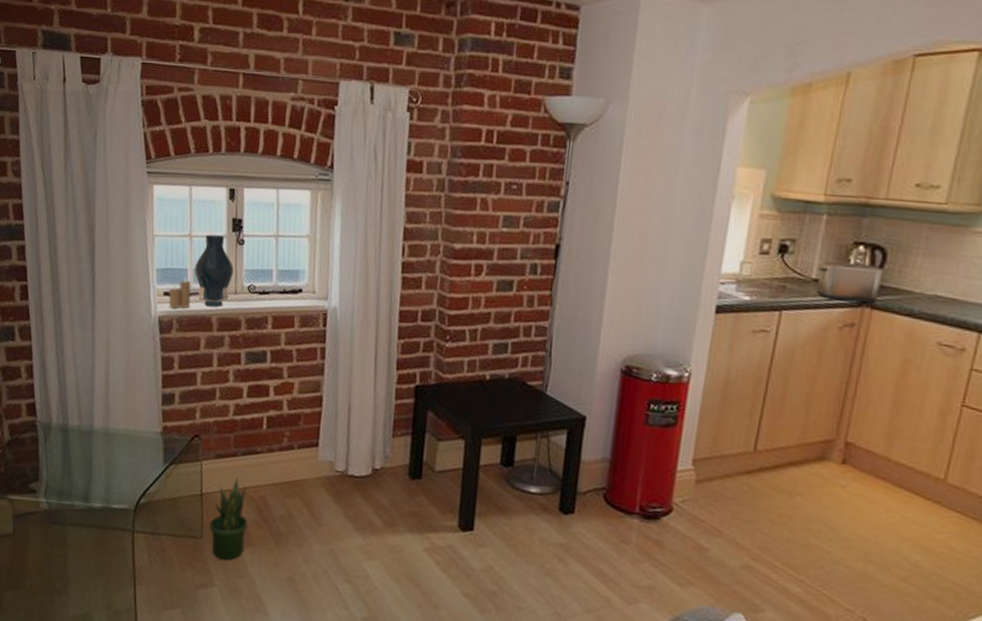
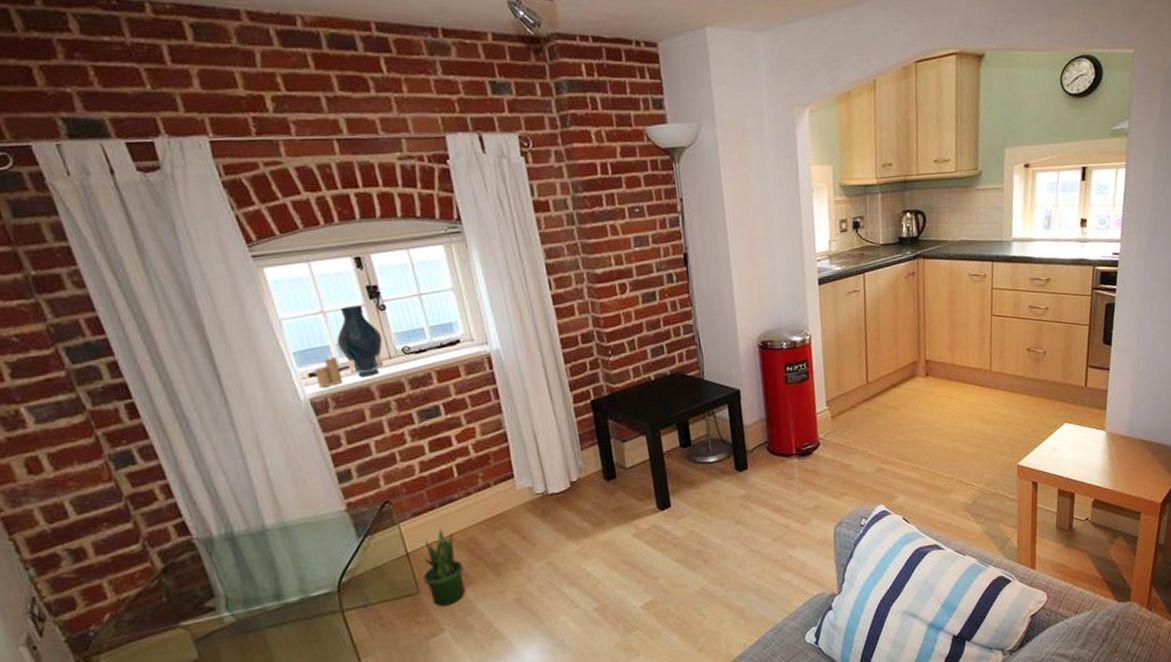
toaster: present [816,260,884,304] -> none [883,225,926,258]

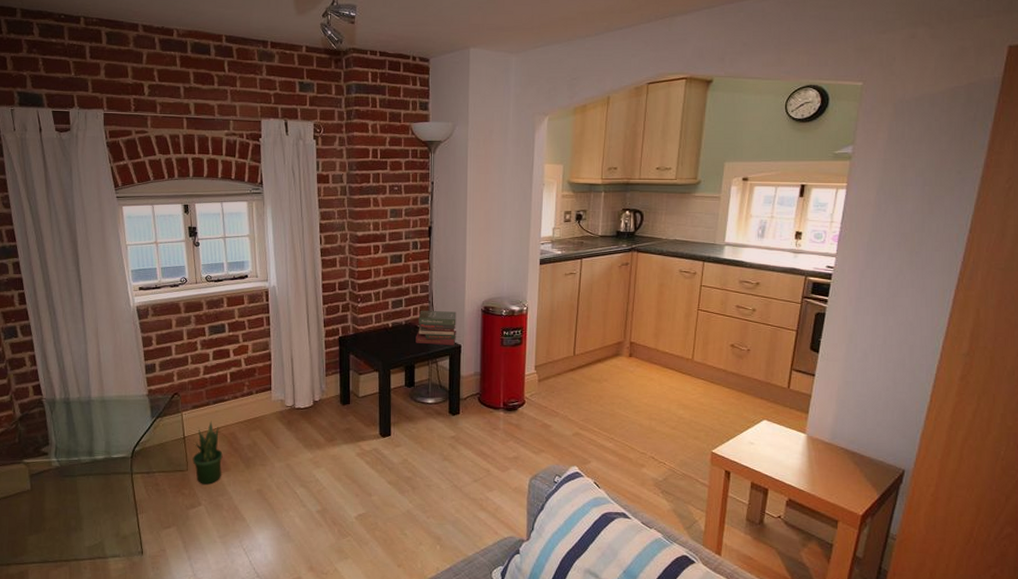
candle: present [315,354,343,388] -> none [143,274,161,299]
vase: present [337,305,384,378] -> none [162,241,193,295]
books: none [685,351,734,395] -> present [416,310,456,346]

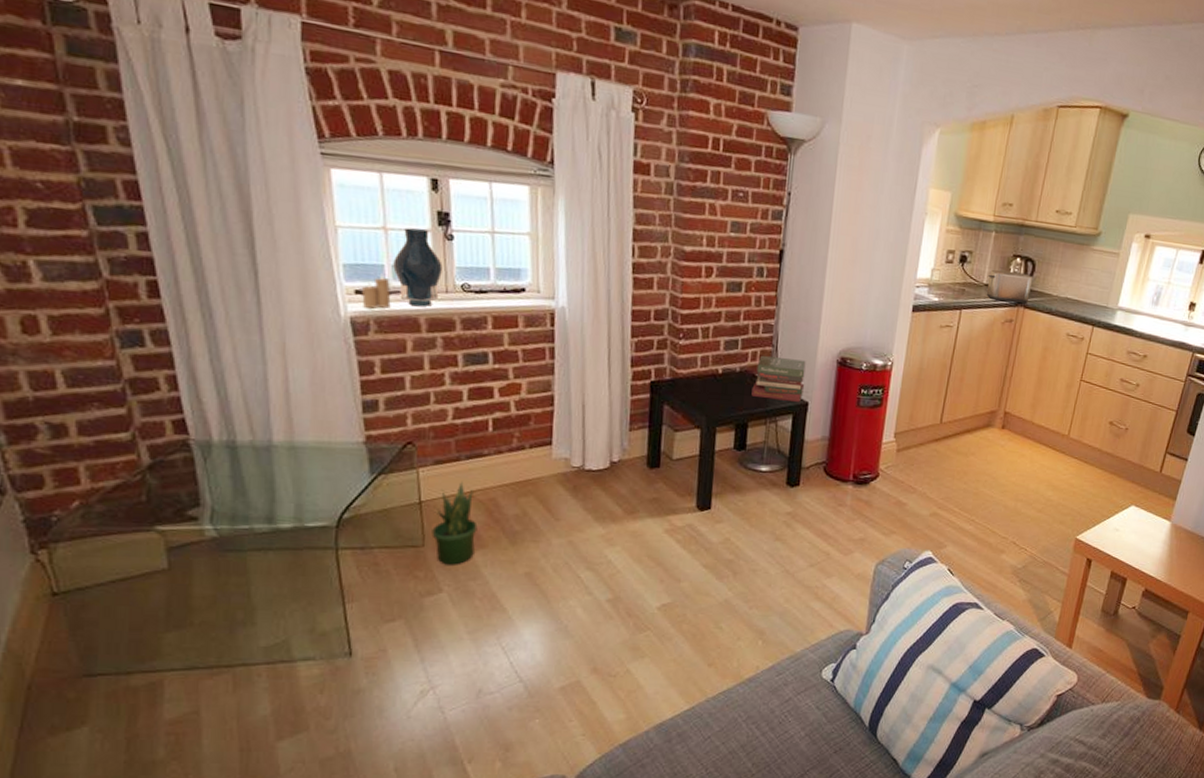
candle: none [143,274,161,299] -> present [362,273,391,309]
vase: none [162,241,193,295] -> present [393,228,443,307]
toaster: none [602,222,643,249] -> present [986,269,1033,304]

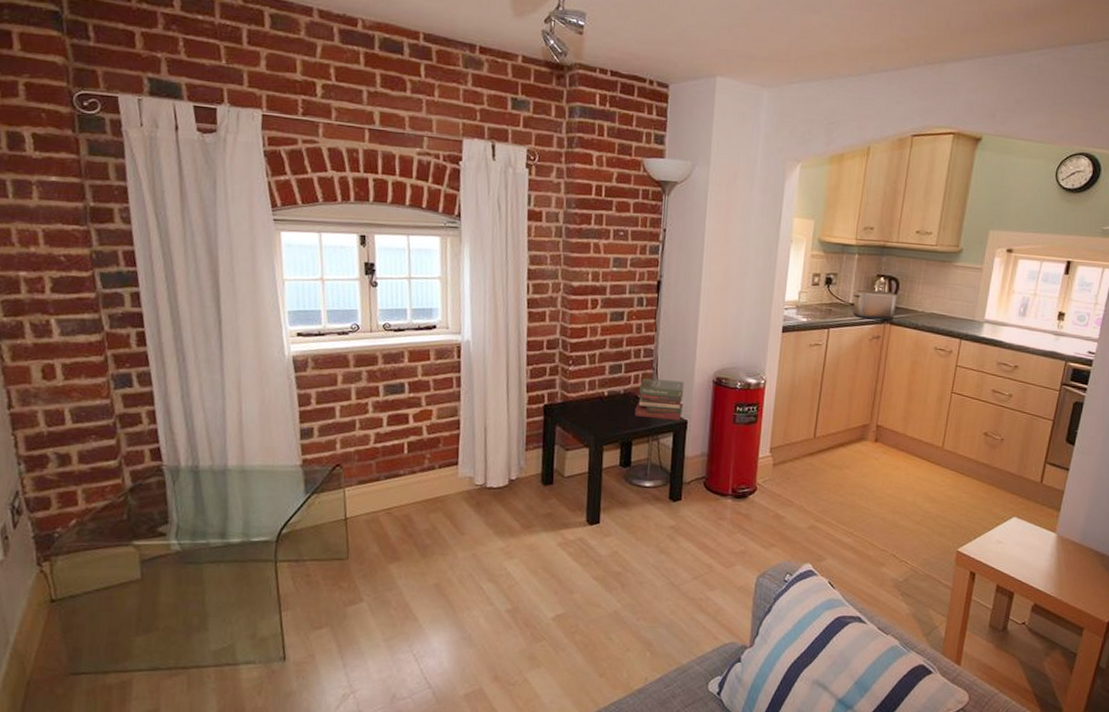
candle: present [362,273,391,309] -> none [302,318,326,348]
vase: present [393,228,443,307] -> none [328,278,368,345]
planter: present [432,481,478,565] -> none [355,499,394,577]

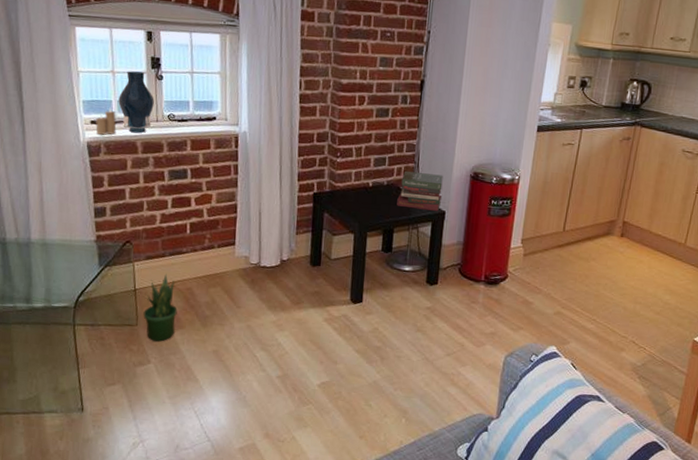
candle: none [302,318,326,348] -> present [96,107,117,135]
vase: none [328,278,368,345] -> present [118,71,154,133]
planter: none [355,499,394,577] -> present [143,273,178,342]
toaster: present [852,289,898,321] -> none [605,92,649,124]

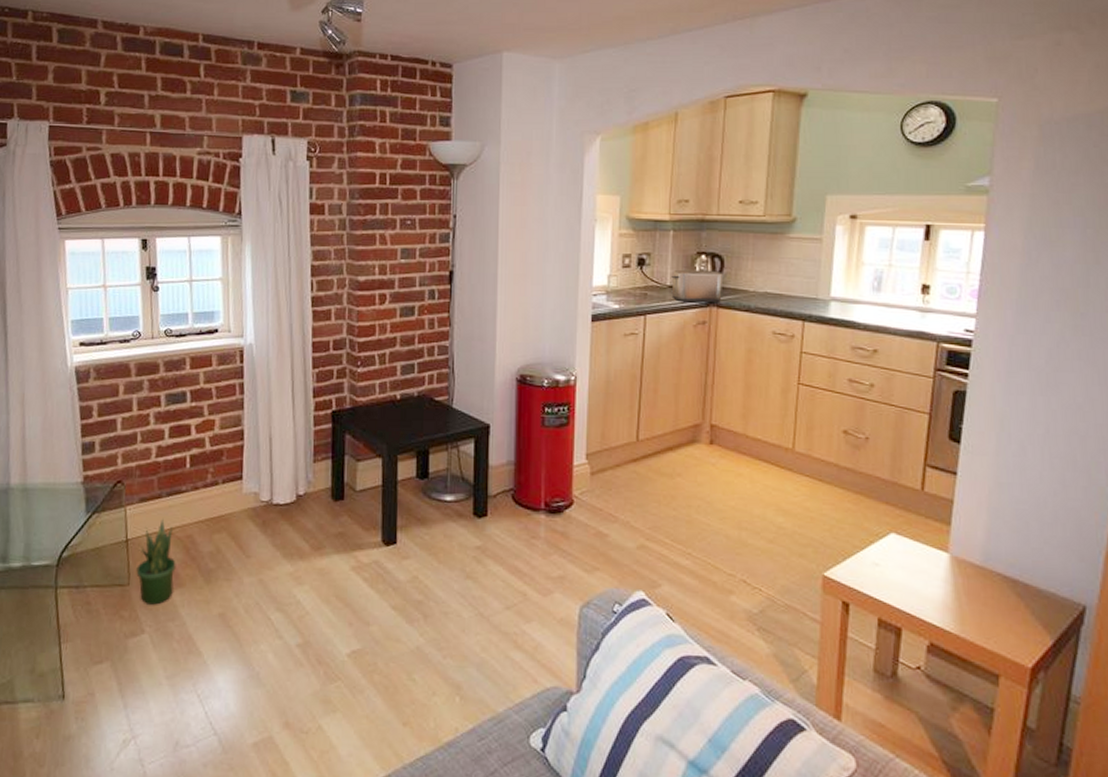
candle: present [96,107,117,135] -> none [85,326,108,358]
vase: present [118,71,154,133] -> none [110,284,150,354]
books: present [397,170,443,212] -> none [431,377,484,426]
toaster: none [605,92,649,124] -> present [671,269,723,304]

